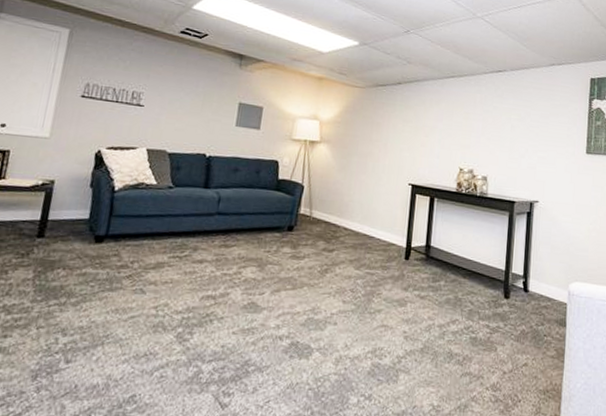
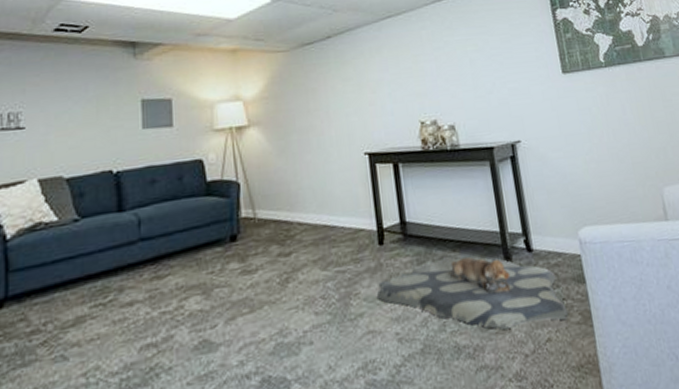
dog bed: none [395,280,546,353] -> present [377,256,569,330]

